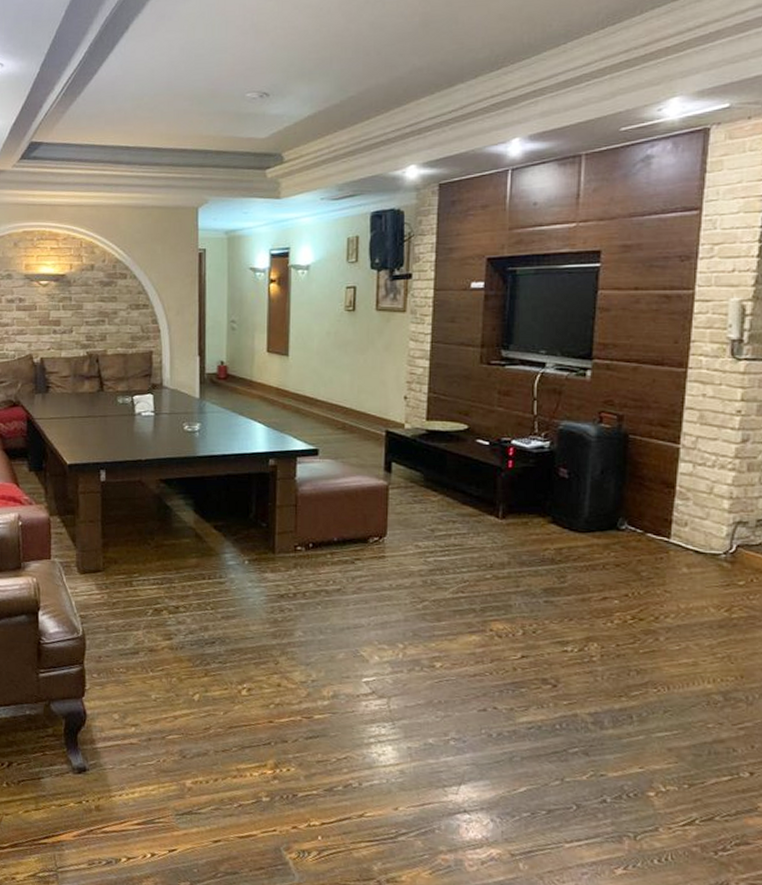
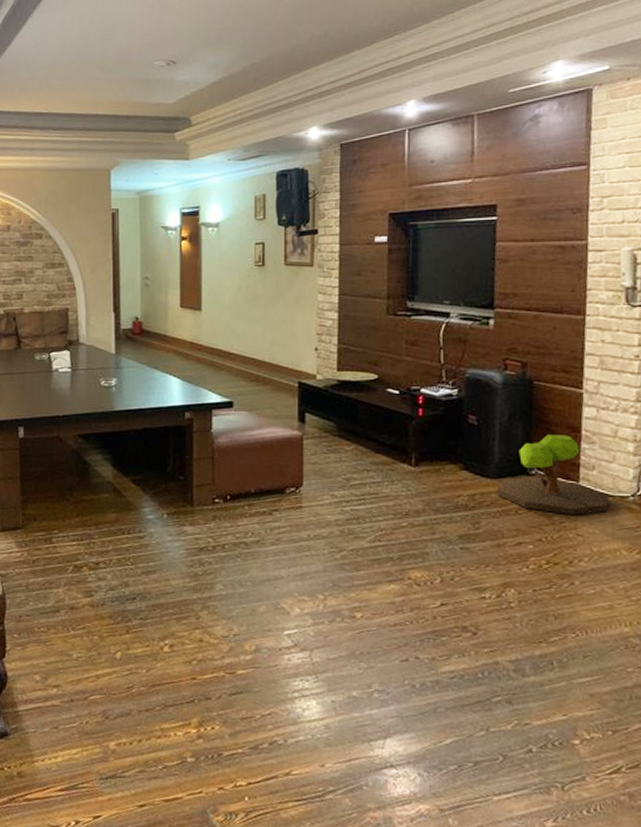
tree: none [586,488,699,571] -> present [498,433,608,515]

